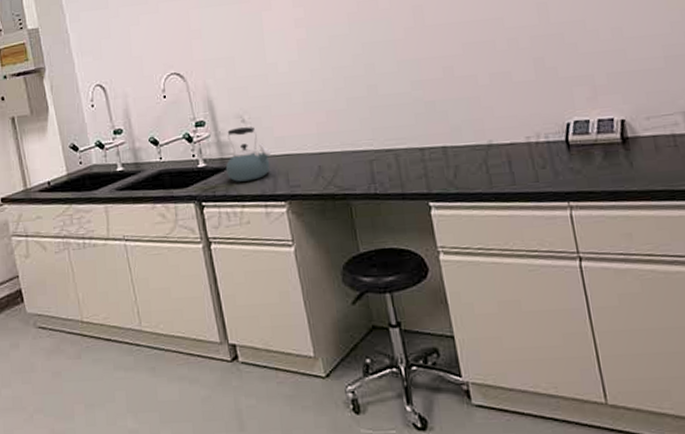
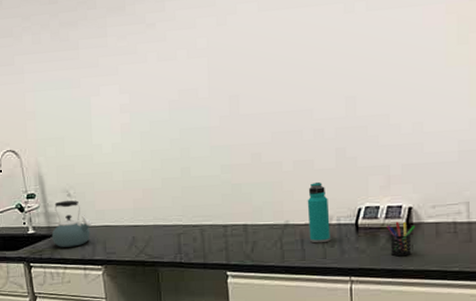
water bottle: none [509,95,541,165] -> present [307,181,330,243]
pen holder: none [600,135,633,176] -> present [387,221,416,257]

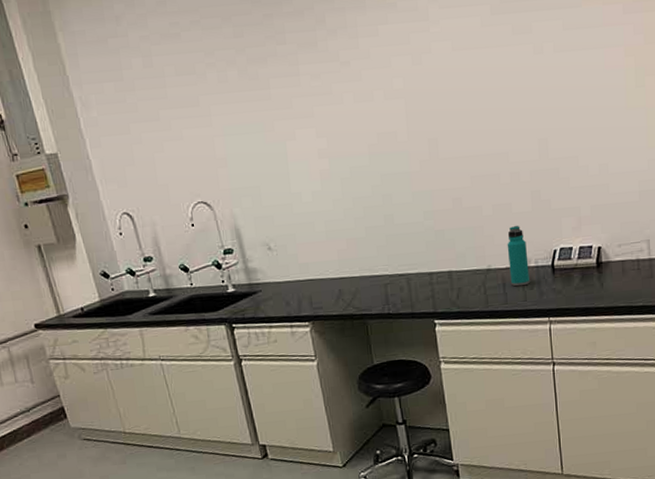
kettle: present [51,200,92,247] -> none [253,254,296,305]
pen holder: present [387,221,416,257] -> none [580,261,605,295]

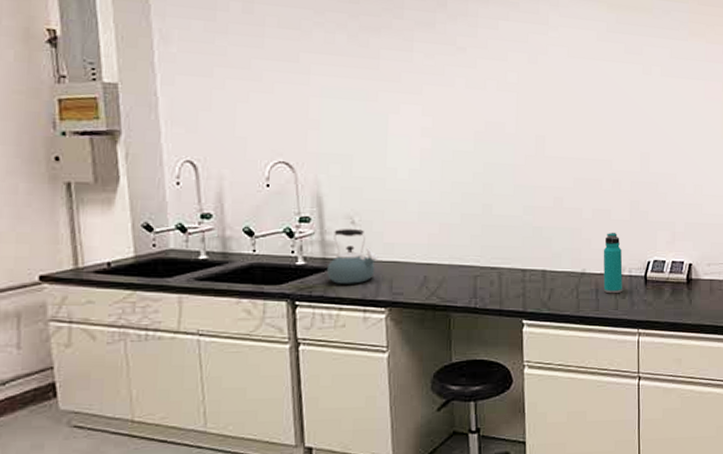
kettle: none [253,254,296,305] -> present [326,229,378,284]

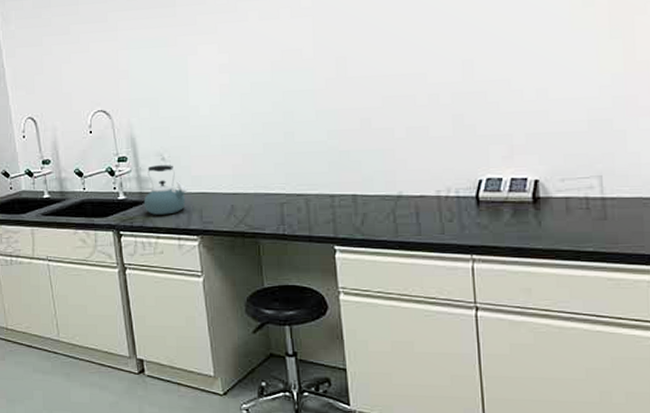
water bottle: present [603,232,623,294] -> none [422,150,448,217]

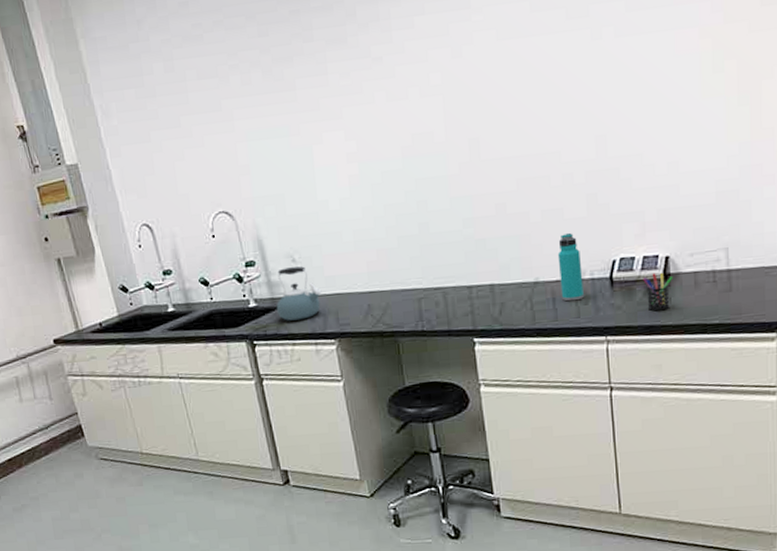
water bottle: none [422,150,448,217] -> present [557,232,584,302]
pen holder: none [511,195,544,234] -> present [643,272,674,312]

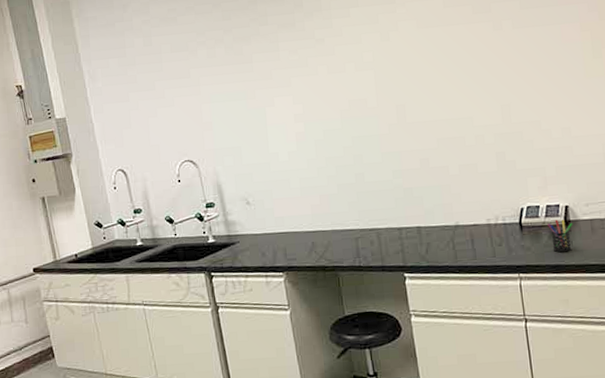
kettle: present [276,266,322,321] -> none [232,208,272,256]
water bottle: present [557,232,584,302] -> none [474,184,498,243]

